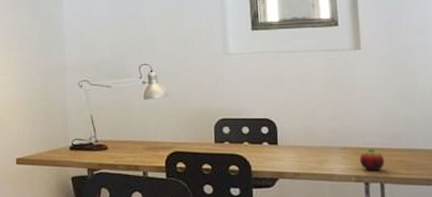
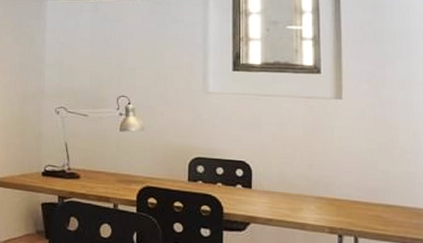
fruit: present [359,148,385,171] -> none [334,200,360,224]

